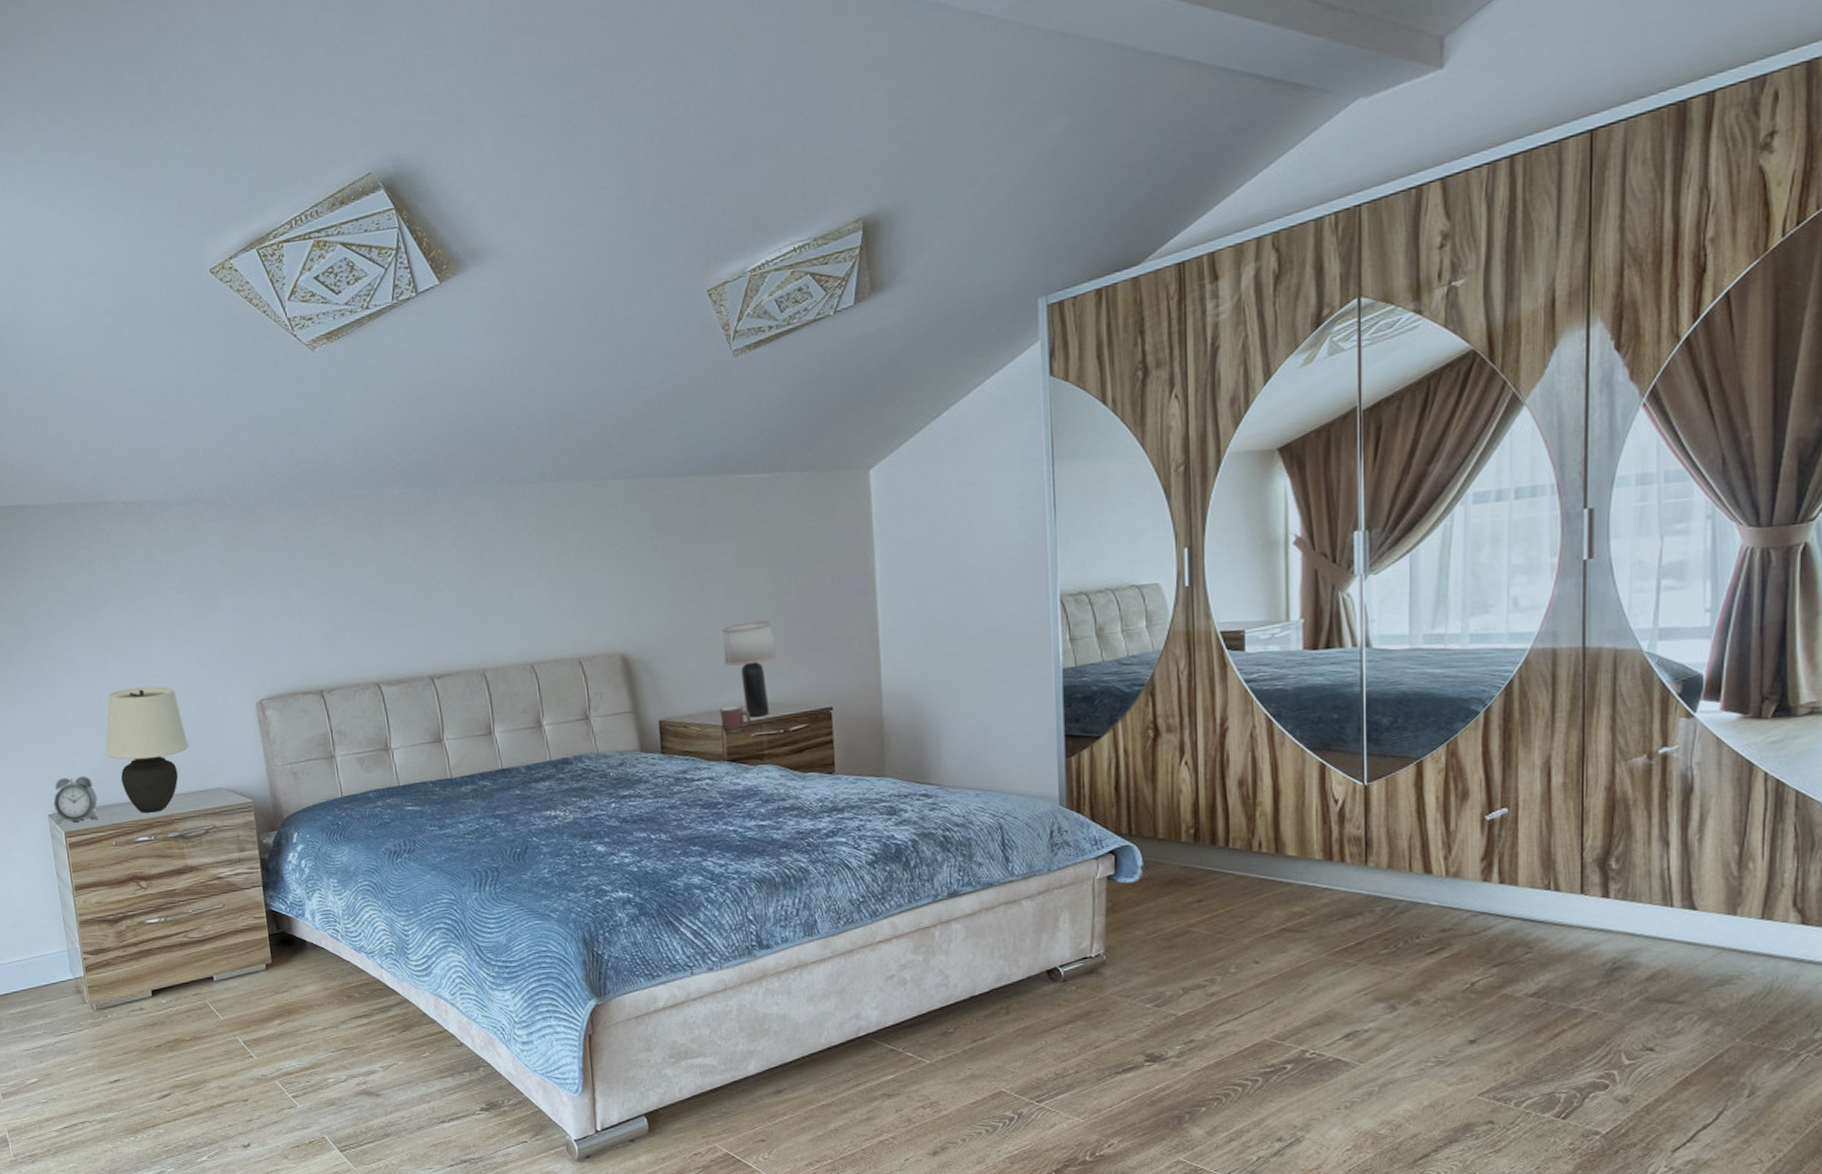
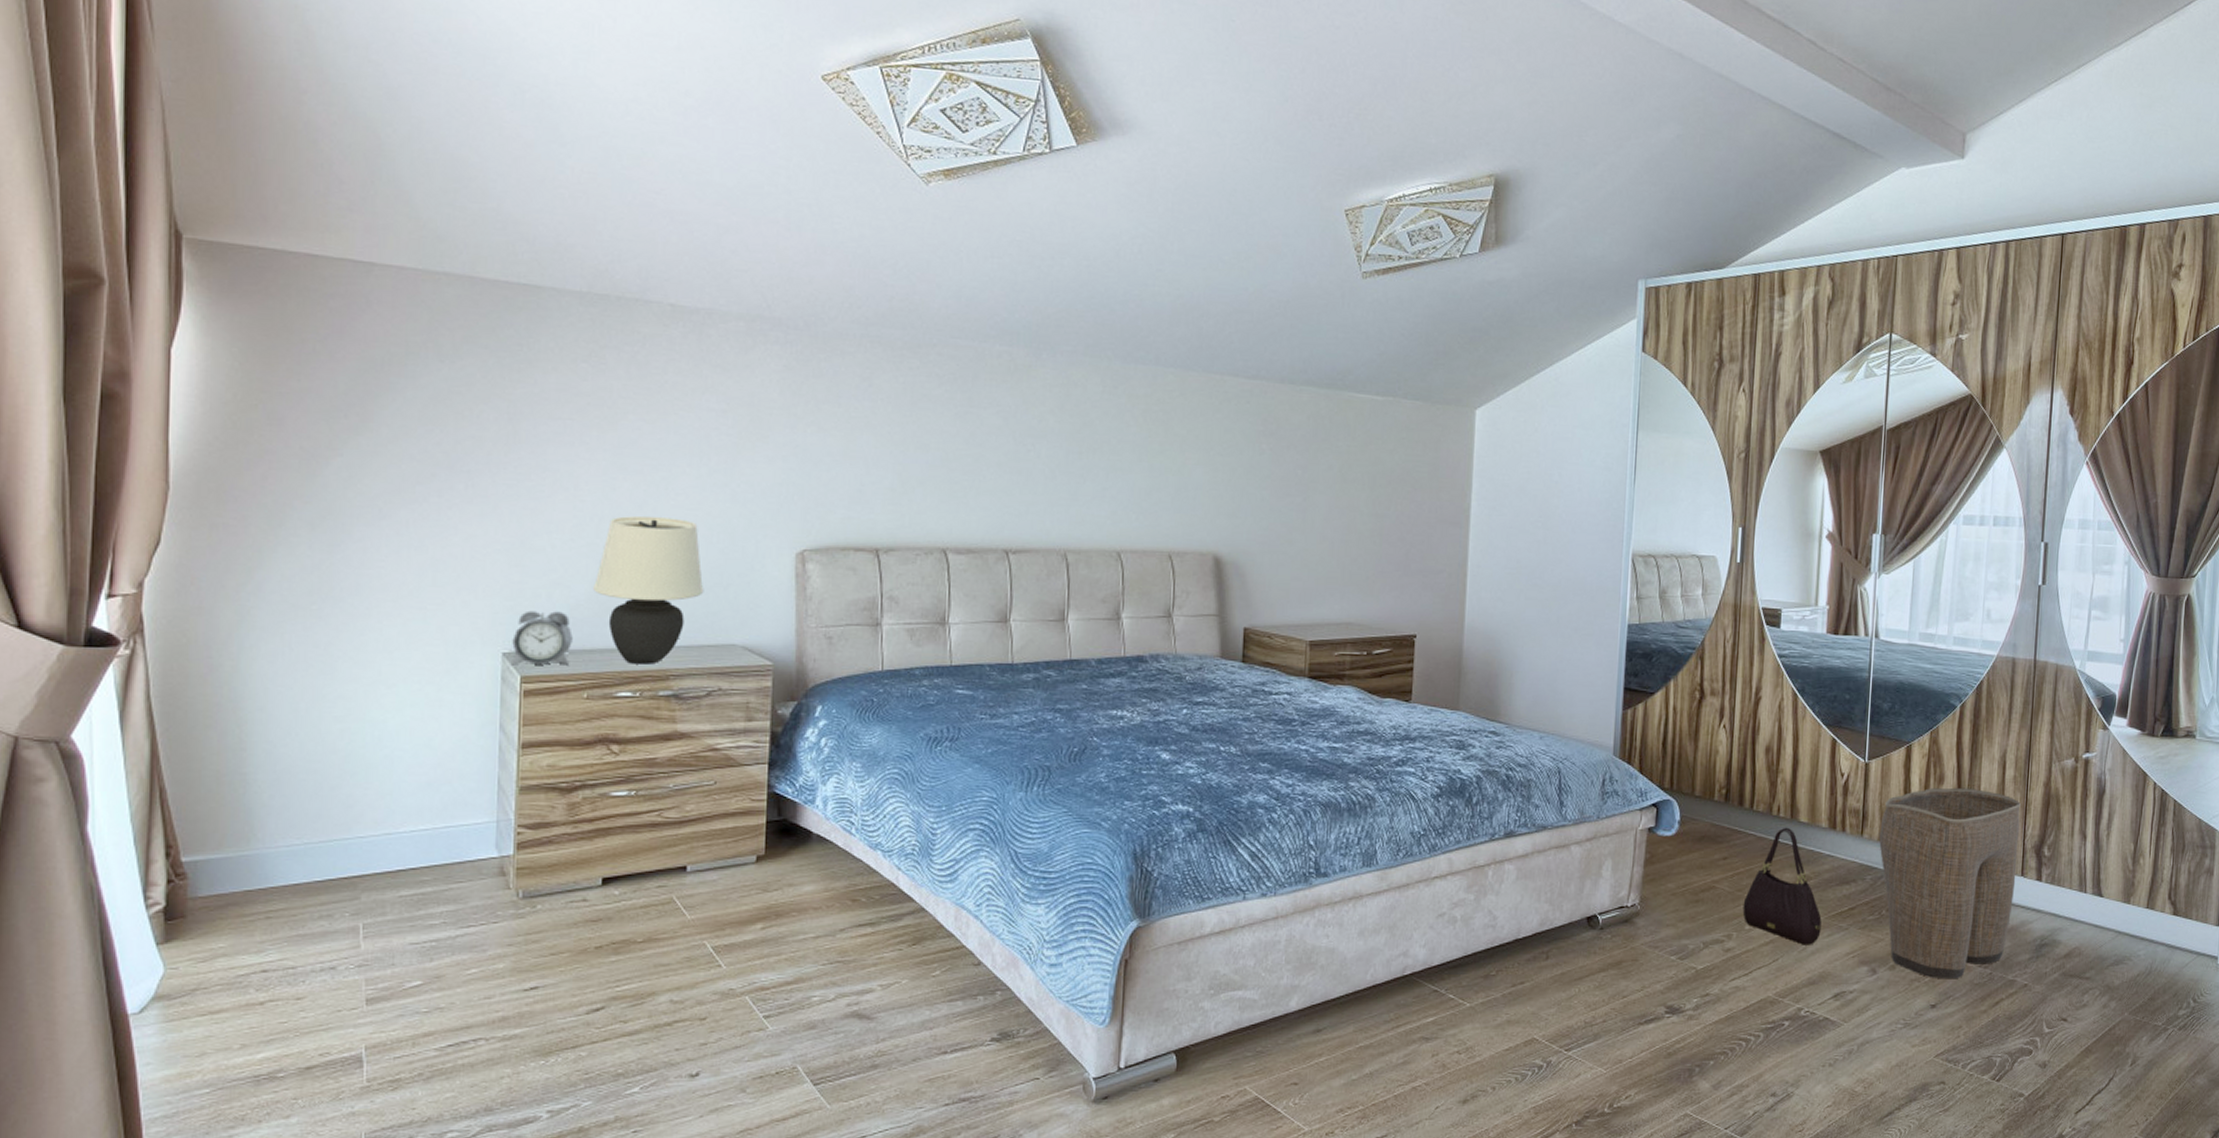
mug: present [720,705,751,733] -> none [1306,621,1336,649]
table lamp: present [721,620,778,719] -> none [1316,539,1370,637]
handbag: none [1225,862,1323,985] -> present [1742,827,1822,945]
laundry basket: none [1389,801,1575,1012] -> present [1879,787,2021,980]

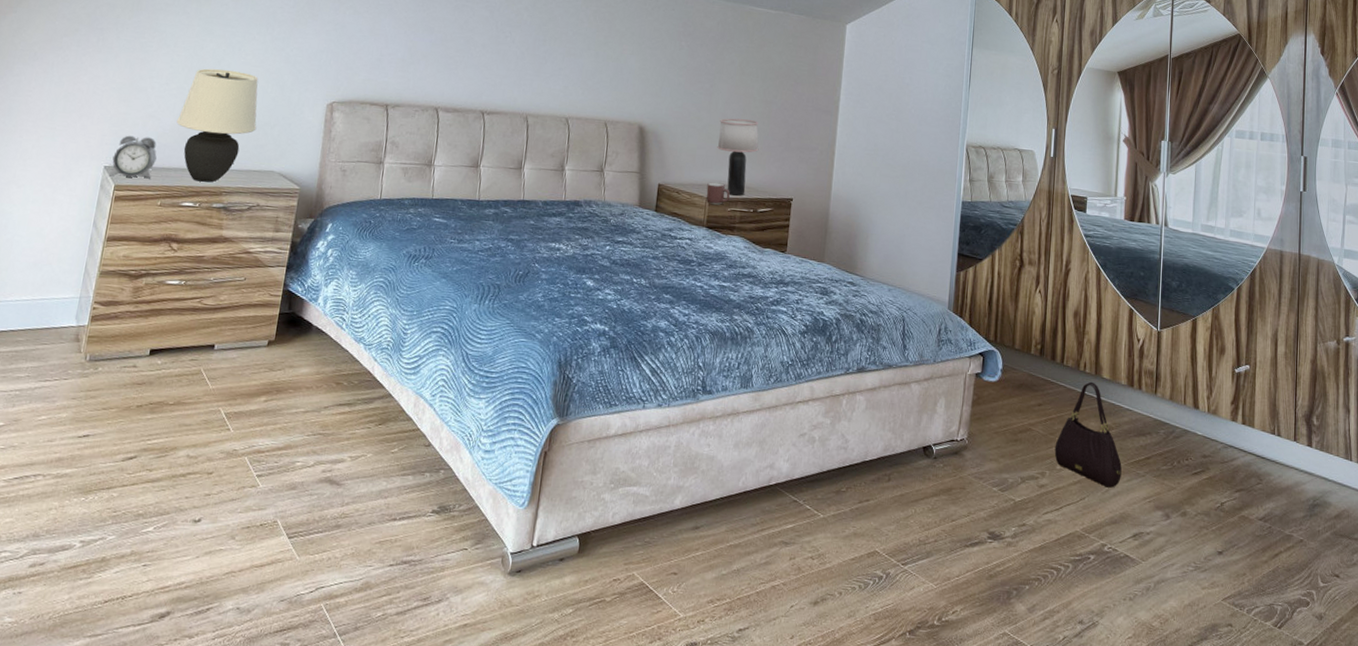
mug: none [1306,621,1336,649] -> present [706,182,730,205]
table lamp: none [1316,539,1370,637] -> present [717,118,759,197]
laundry basket: present [1879,787,2021,980] -> none [1170,357,1291,530]

